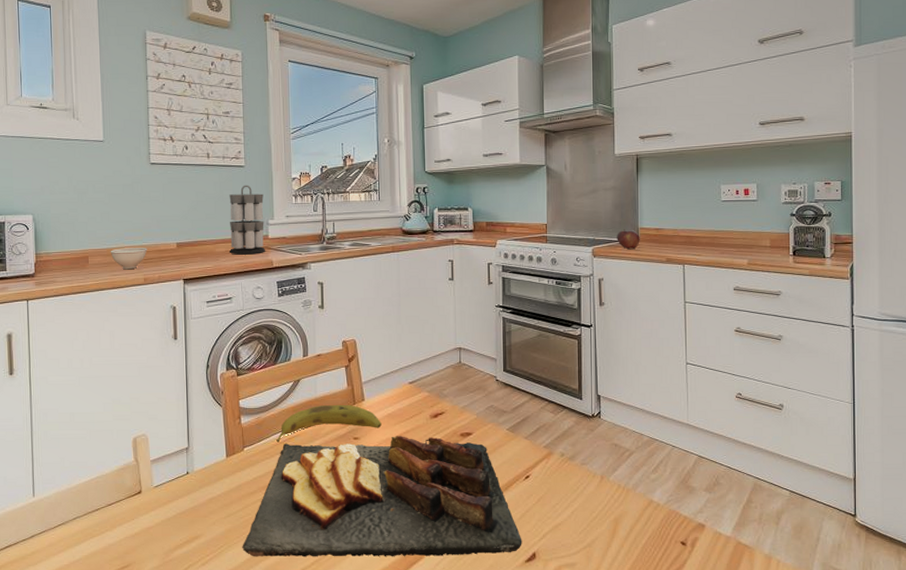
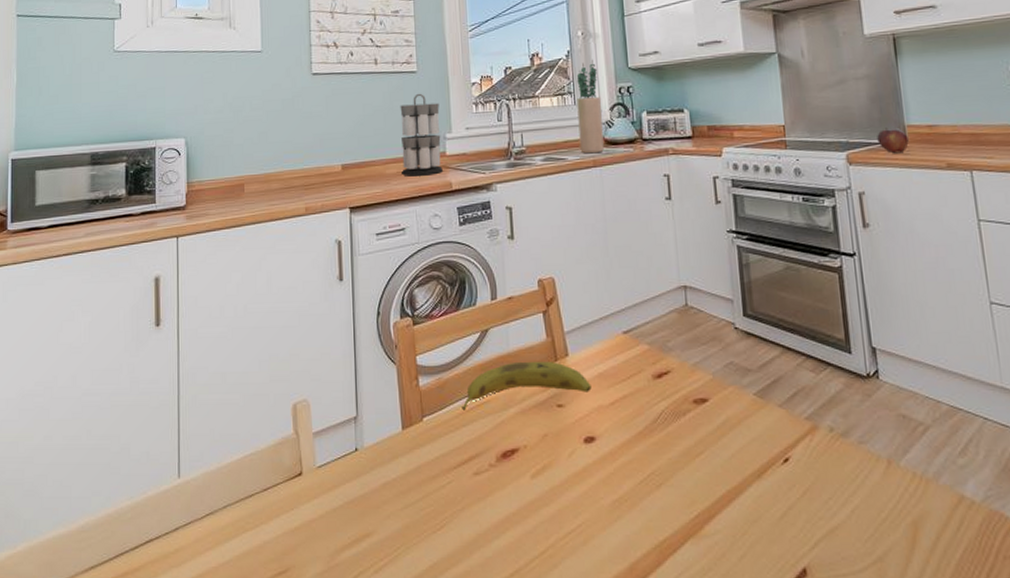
bowl: present [110,248,148,270] -> none [268,171,309,198]
food platter: present [242,436,522,557] -> none [423,402,787,569]
vase: none [381,163,401,241] -> present [576,59,604,154]

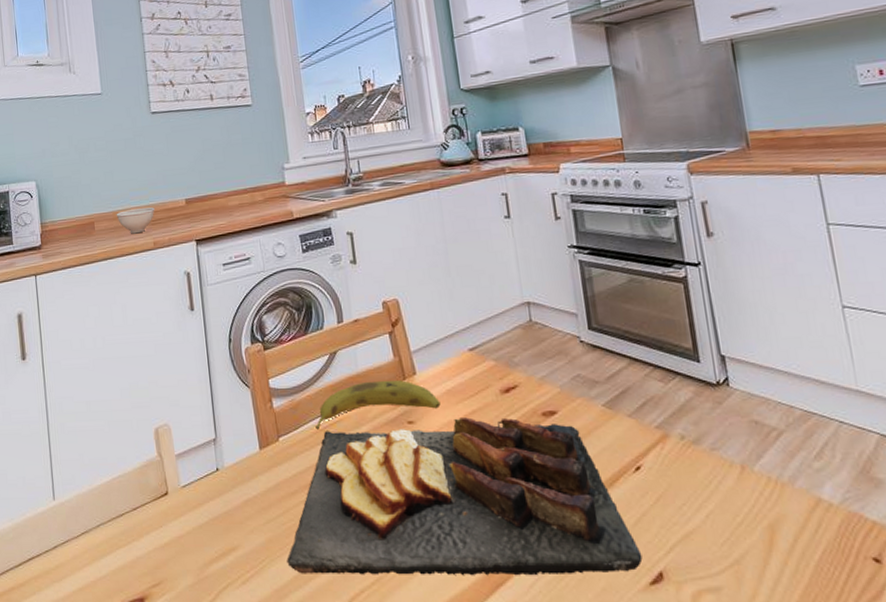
bowl: none [268,171,309,198] -> present [116,207,155,234]
spice rack: present [400,93,443,177] -> none [238,126,283,208]
food platter: none [423,402,787,569] -> present [287,417,643,575]
vase: present [576,59,604,154] -> none [409,82,441,177]
fruit: present [877,128,909,153] -> none [718,135,752,161]

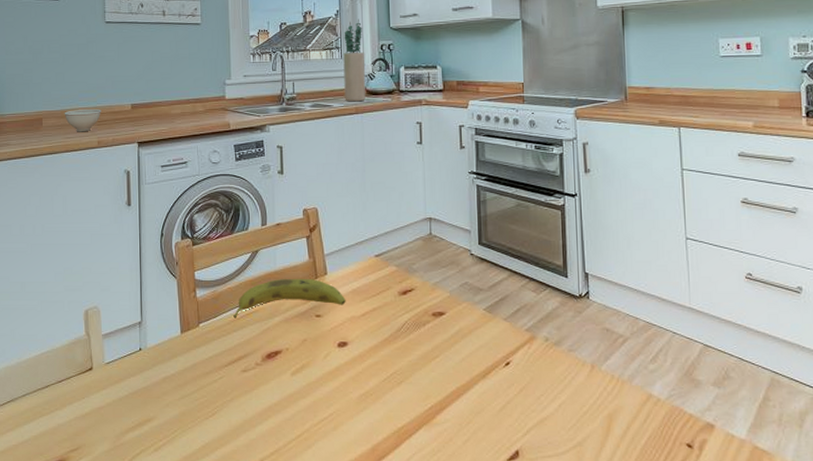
food platter: present [287,417,643,575] -> none [197,314,503,450]
vase: none [409,82,441,177] -> present [343,18,365,102]

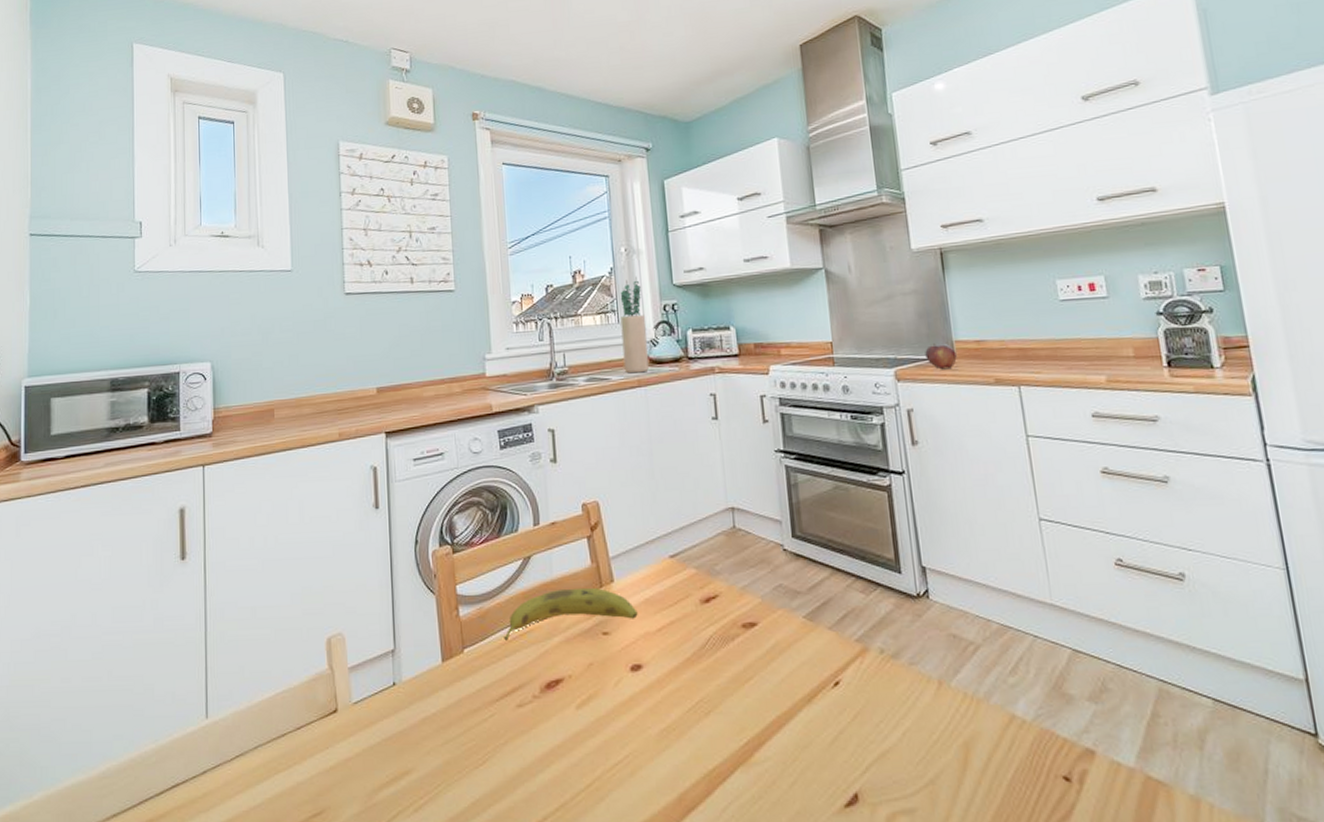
bowl: present [64,109,102,132] -> none [299,395,343,424]
fruit: none [602,88,629,110] -> present [925,343,957,369]

